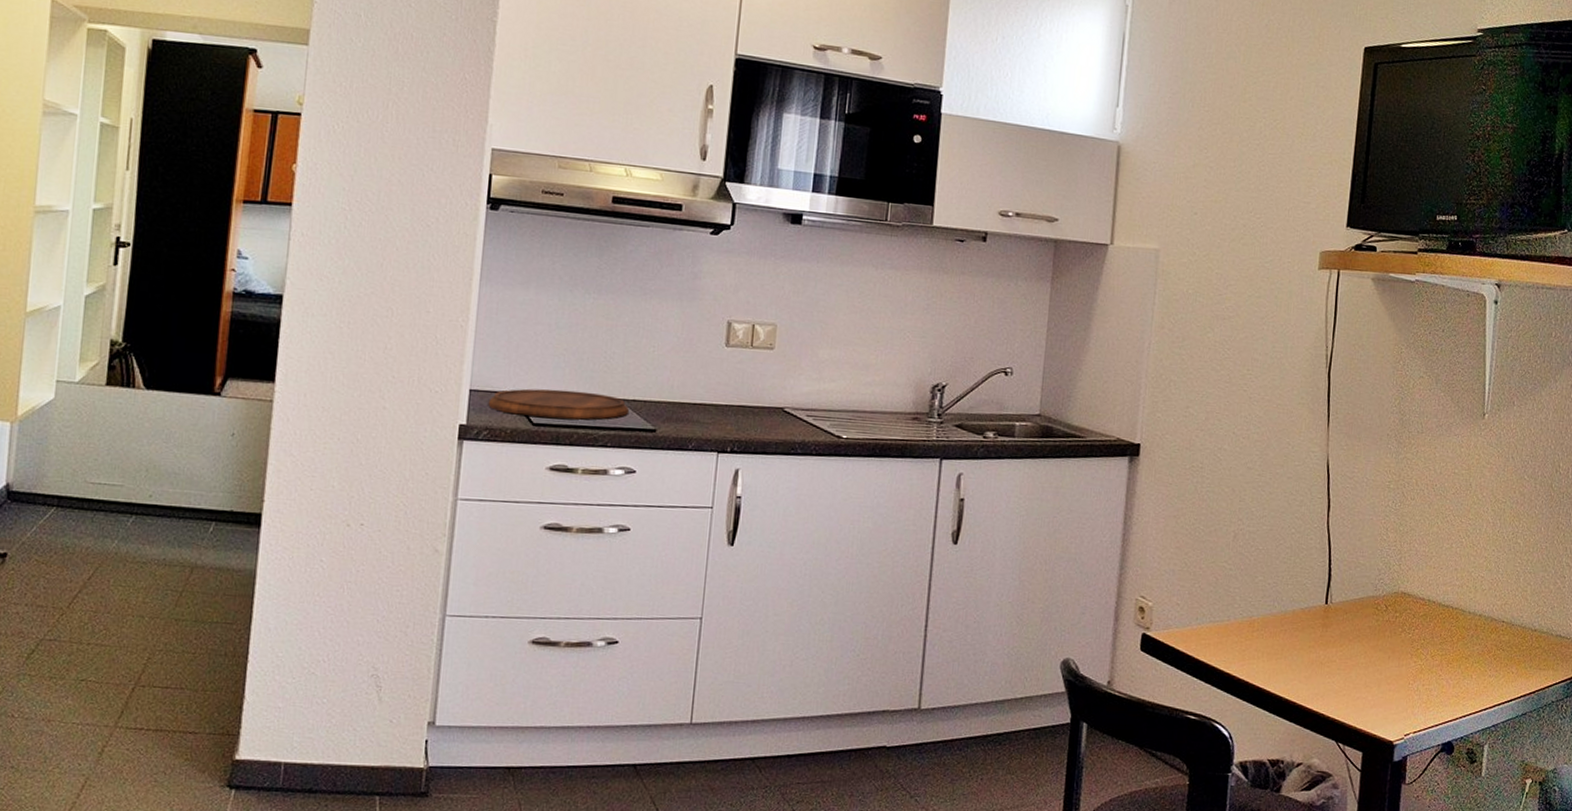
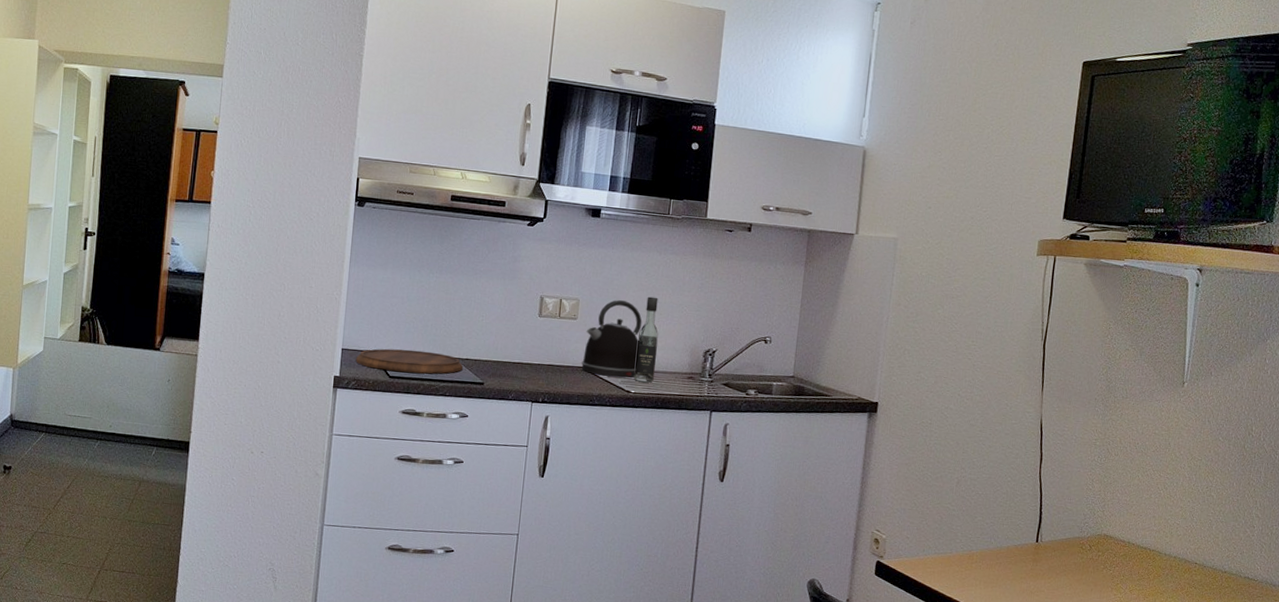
kettle: none [779,325,856,420] -> present [581,300,642,378]
bottle: none [846,320,877,426] -> present [634,296,659,383]

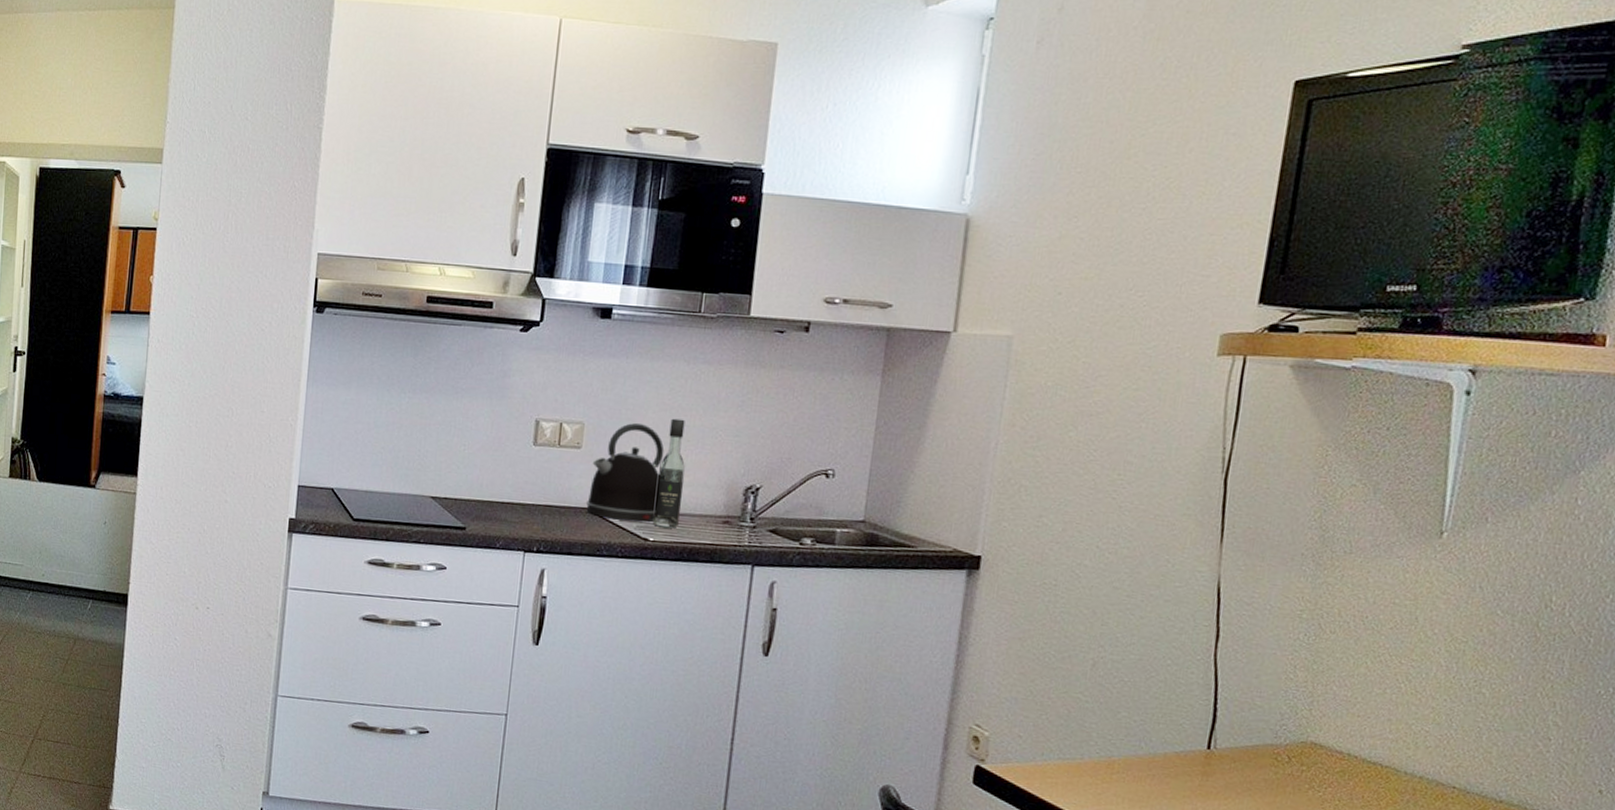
cutting board: present [355,348,464,374] -> none [314,485,441,517]

